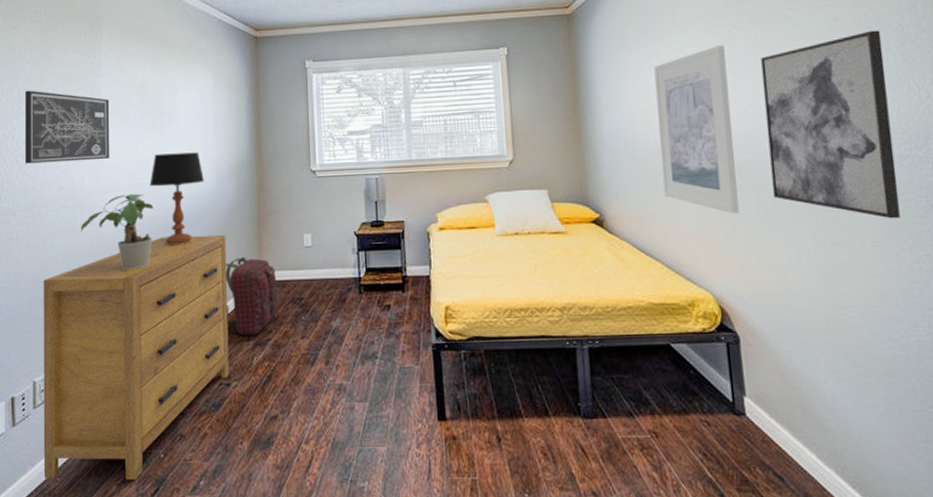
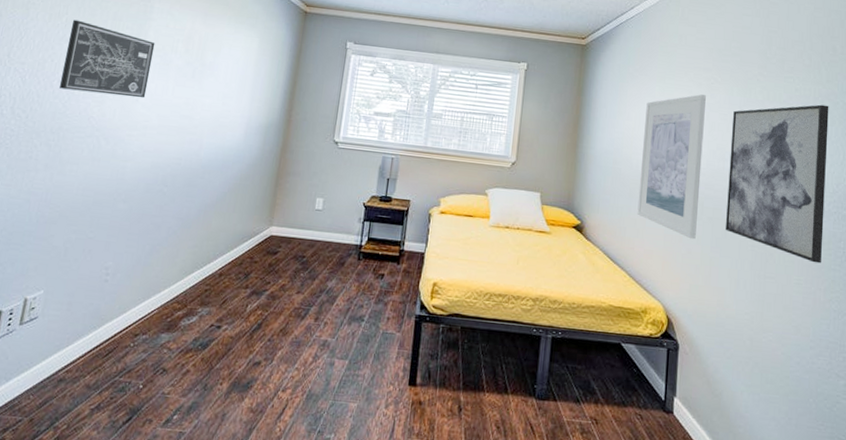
dresser: present [43,234,230,480] -> none [17,179,243,406]
potted plant: present [80,193,154,269] -> none [101,134,179,206]
table lamp: present [149,152,204,246] -> none [179,101,233,190]
backpack: present [225,256,279,336] -> none [229,209,284,284]

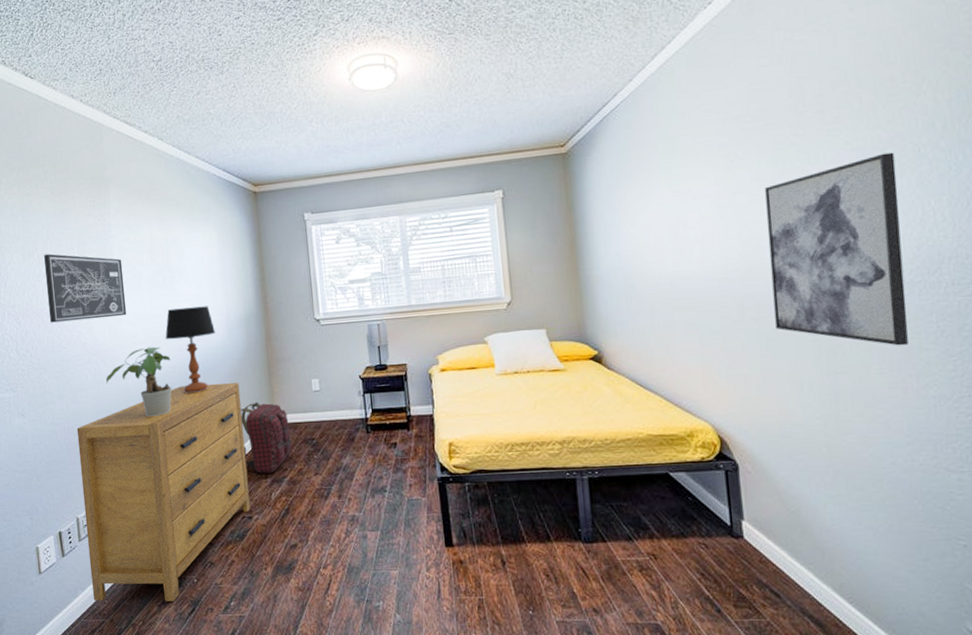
dresser: none [17,179,243,406] -> present [76,382,251,602]
potted plant: none [101,134,179,206] -> present [105,346,172,417]
table lamp: none [179,101,233,190] -> present [165,306,215,394]
backpack: none [229,209,284,284] -> present [240,401,293,474]
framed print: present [637,94,706,240] -> none [652,177,740,347]

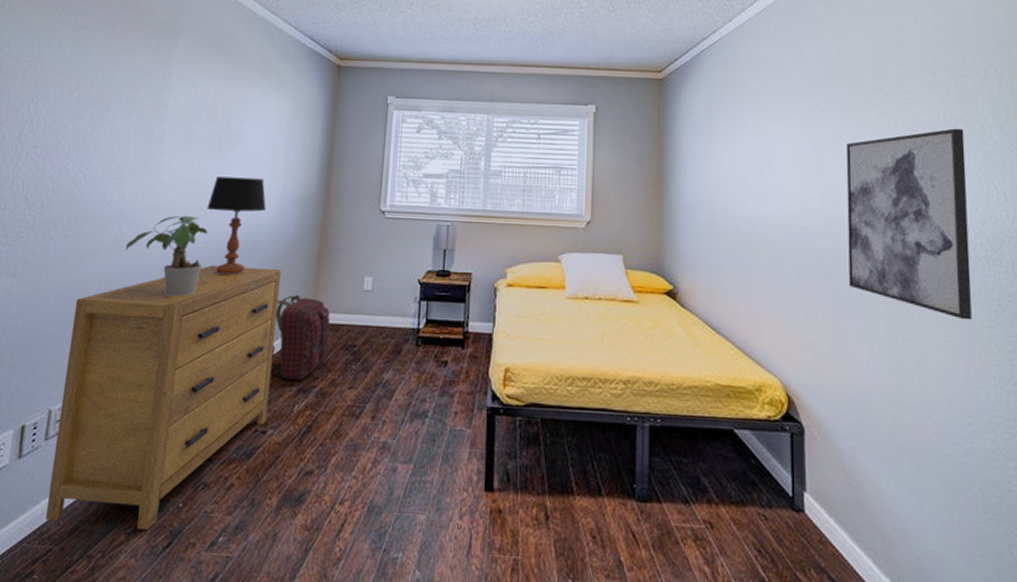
wall art: present [44,253,127,323] -> none [74,94,176,177]

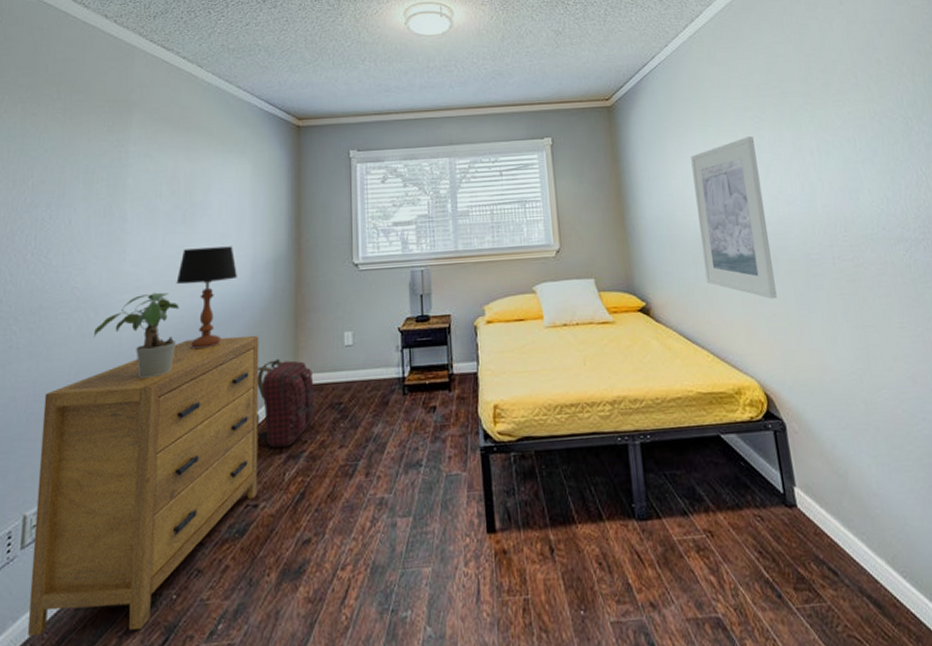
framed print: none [740,127,814,300] -> present [690,136,777,299]
wall art: present [846,128,972,320] -> none [787,123,922,300]

